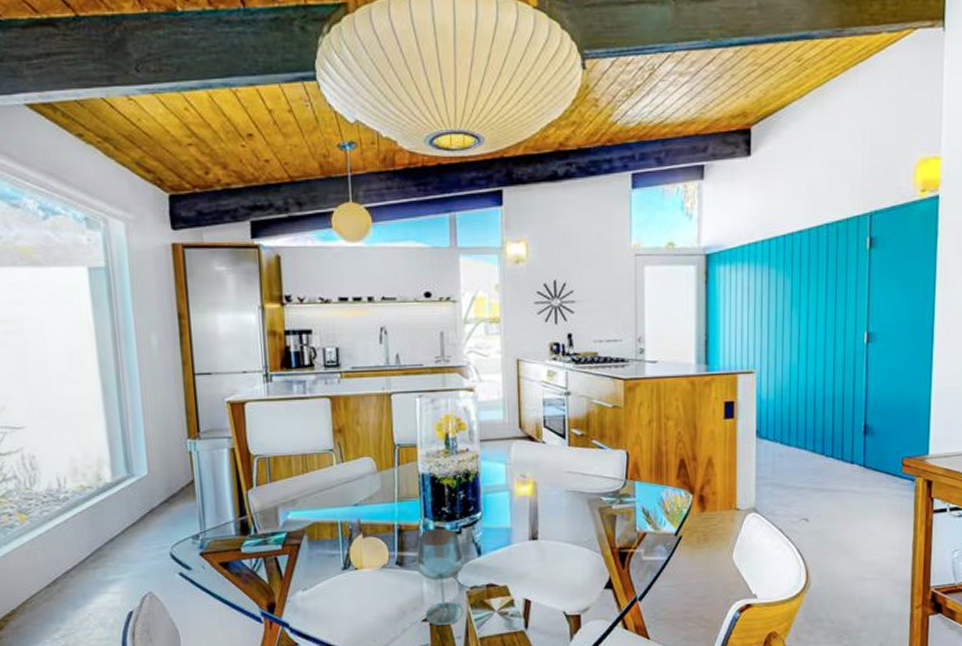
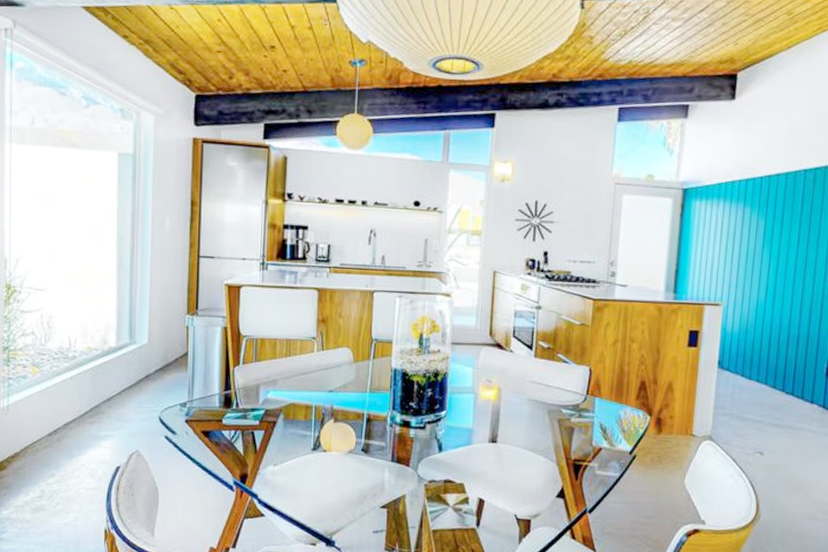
wine glass: present [416,528,464,625] -> none [380,421,426,514]

